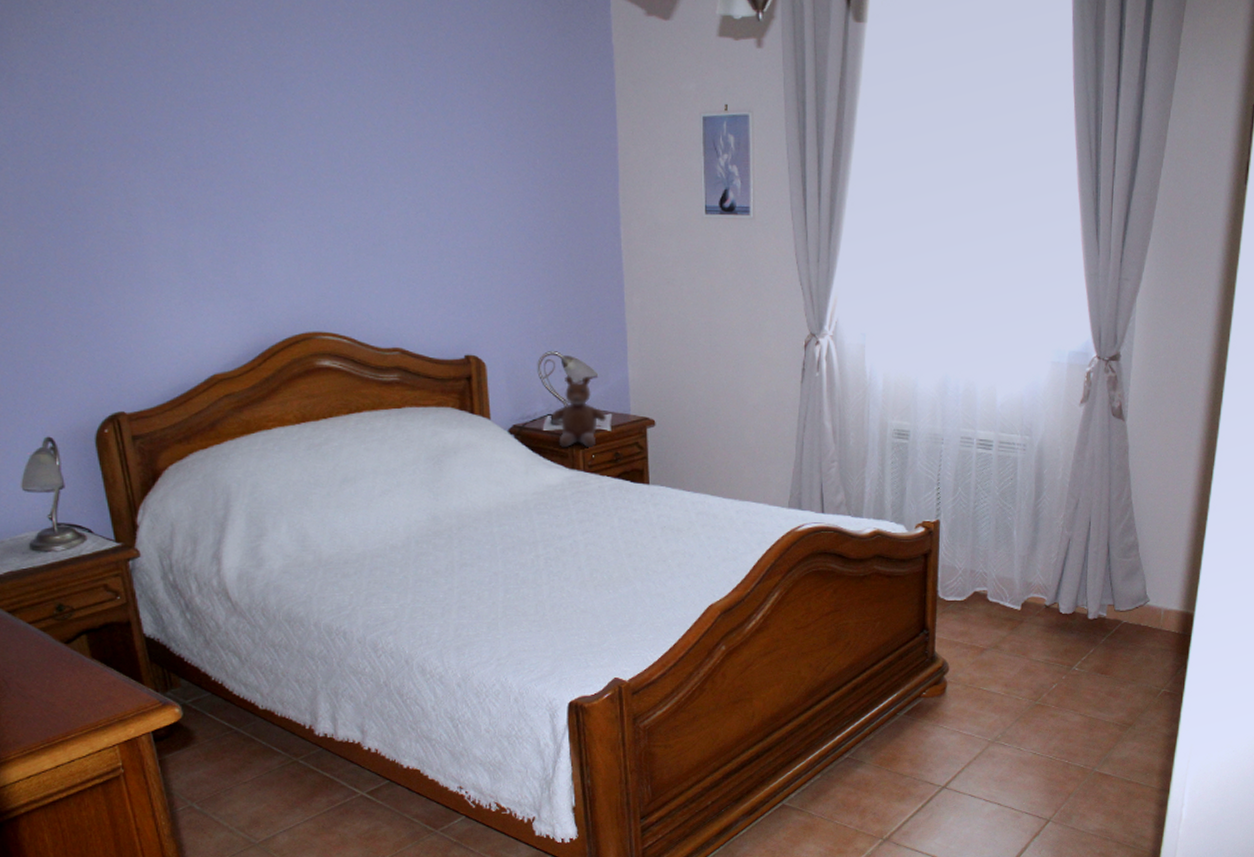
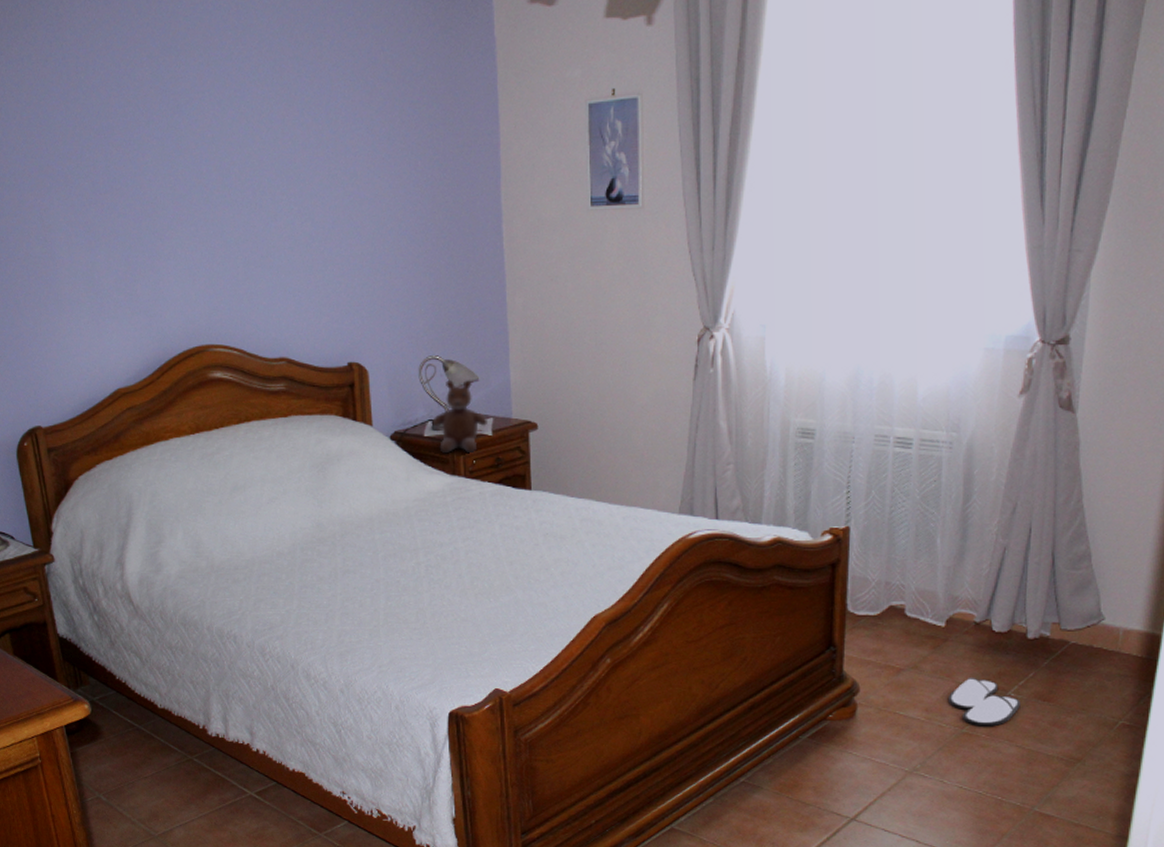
slippers: none [1024,654,1083,699] -> present [949,677,1021,727]

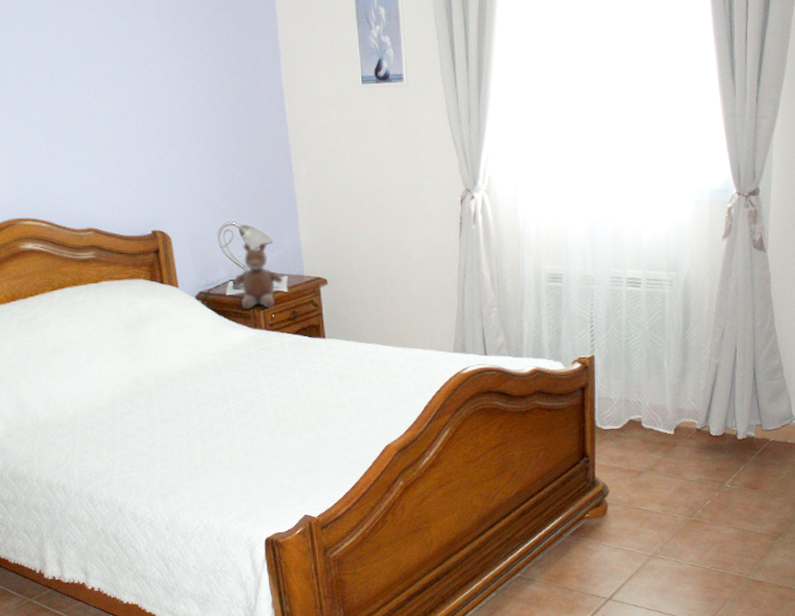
slippers: present [949,677,1021,727] -> none [679,474,735,514]

